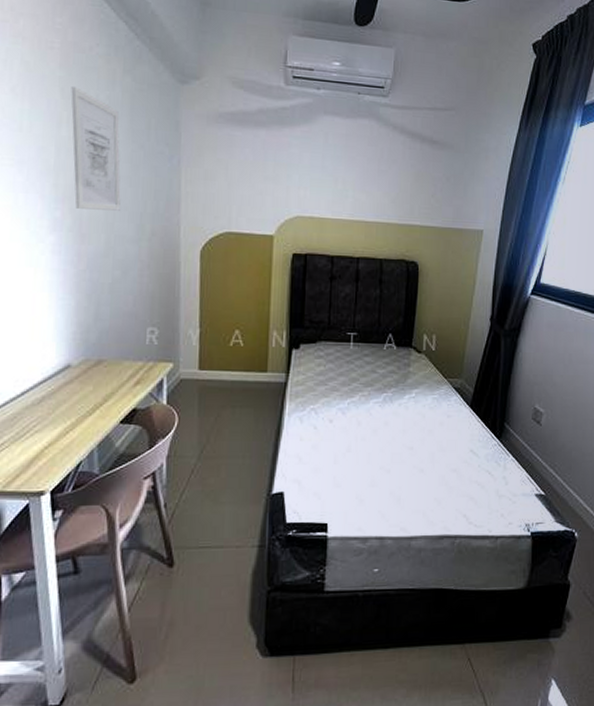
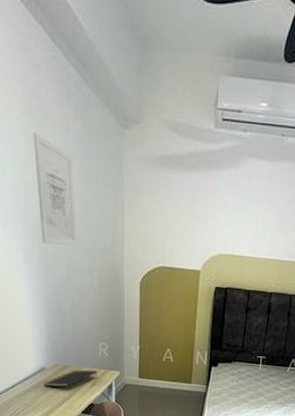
notepad: none [67,363,144,390] -> present [43,370,98,387]

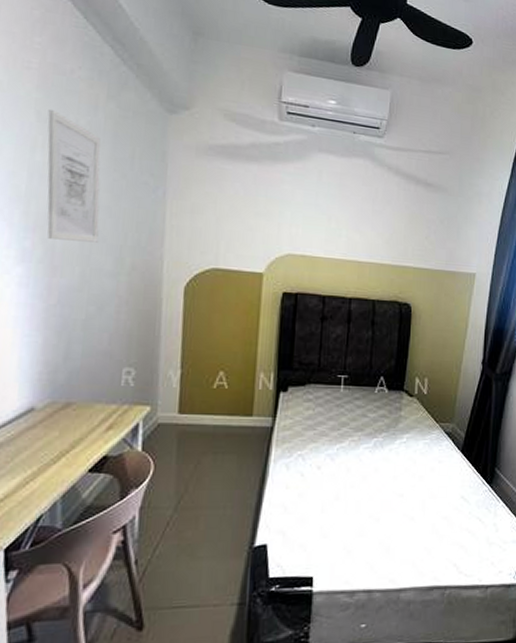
notepad: present [43,370,98,387] -> none [28,407,117,436]

